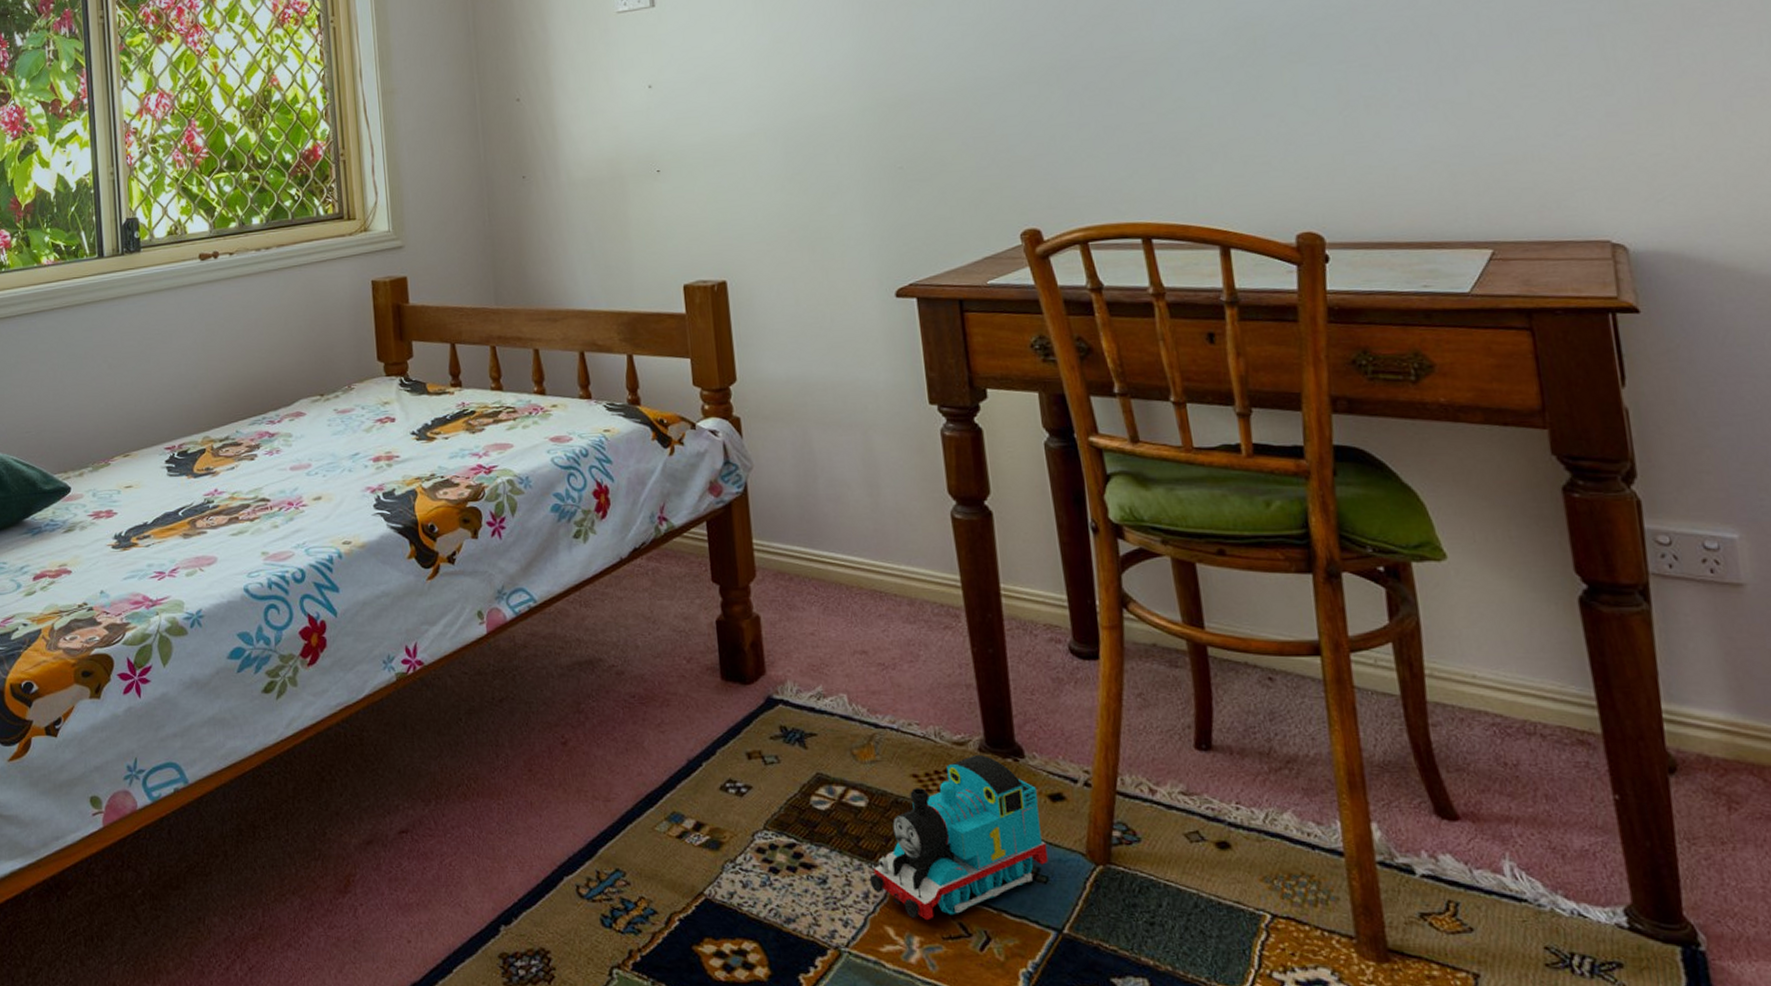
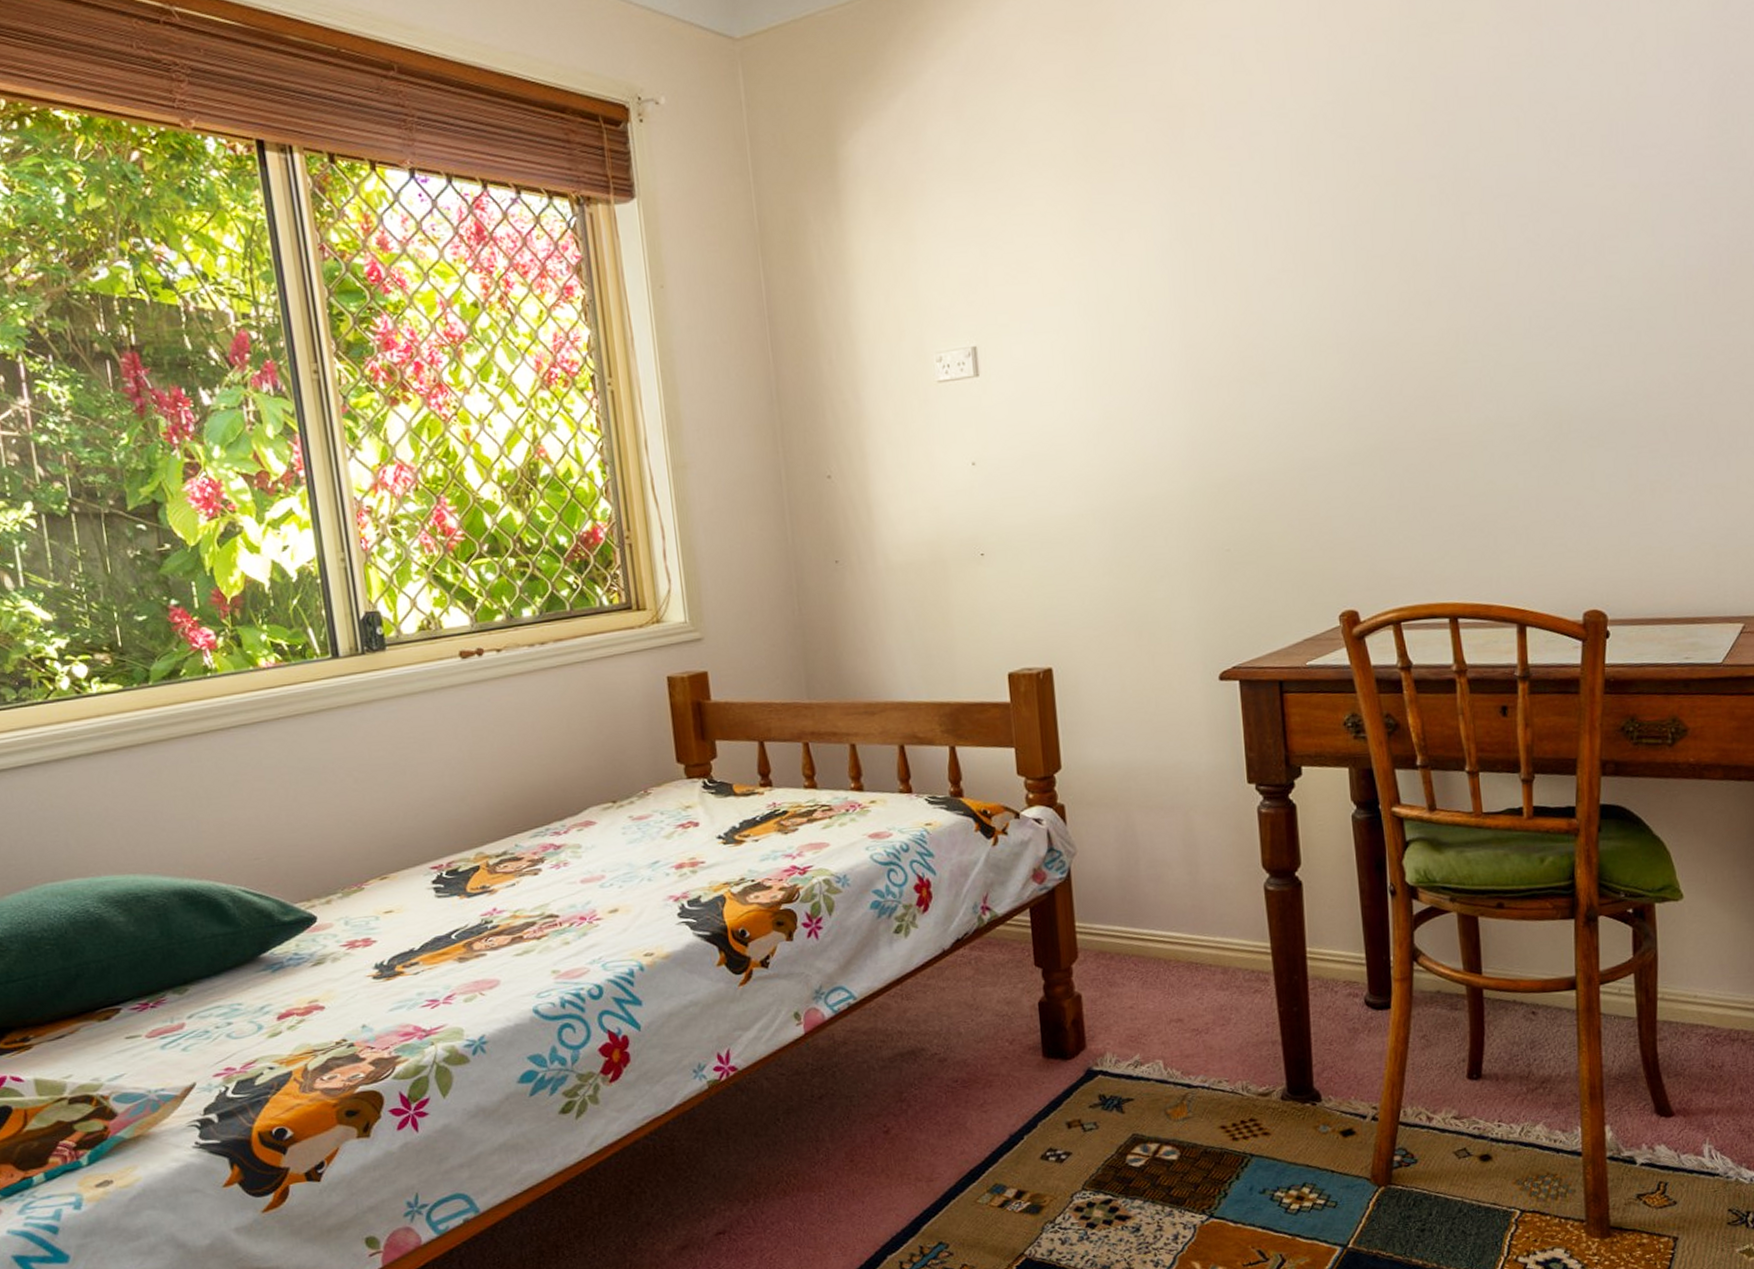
toy train: present [869,754,1049,921] -> none [1179,1102,1338,1252]

